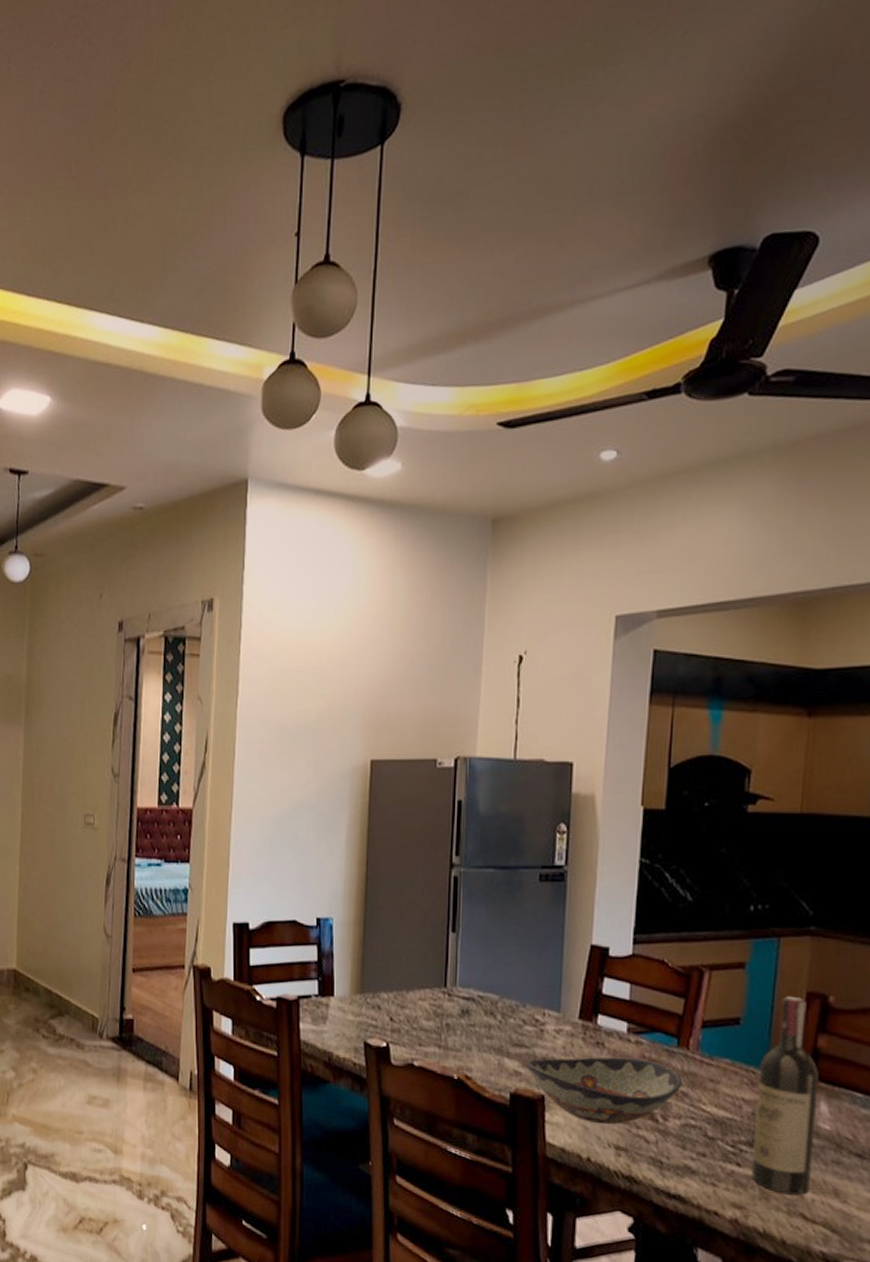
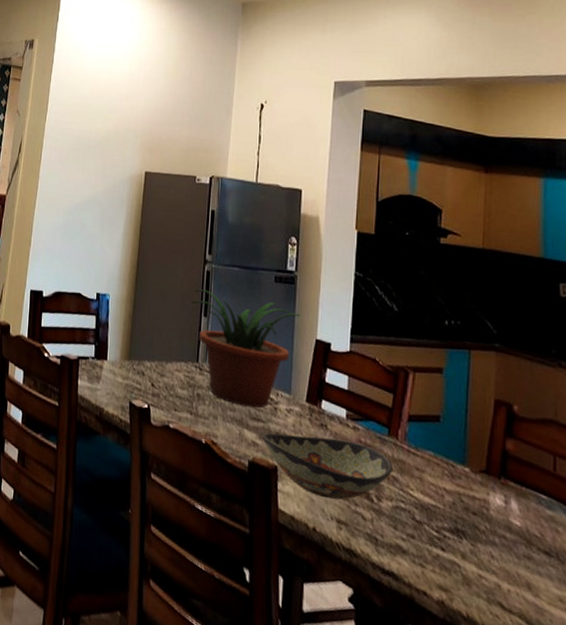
potted plant: none [434,899,572,1033] -> present [190,289,301,408]
wine bottle: present [751,997,819,1196] -> none [454,401,508,585]

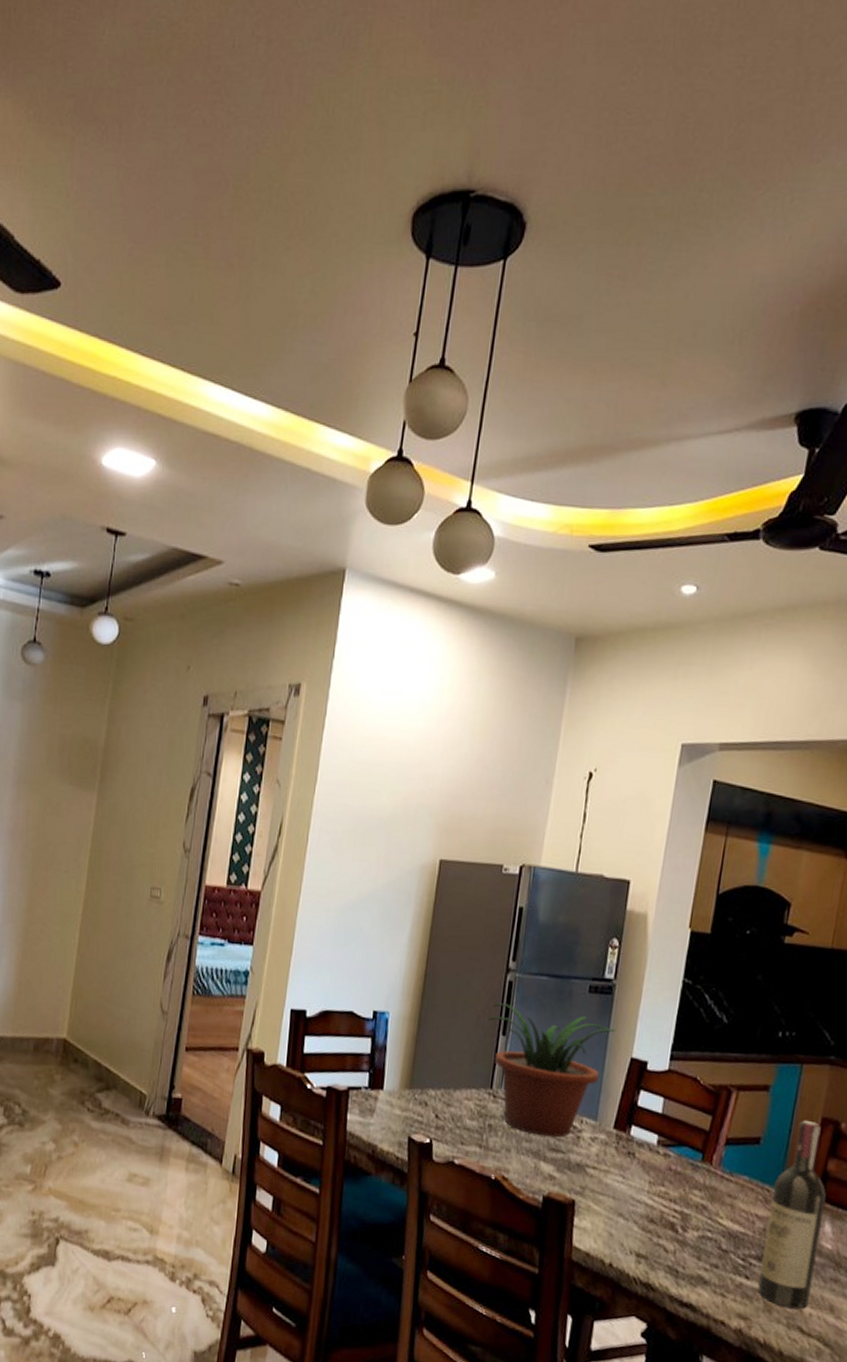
decorative bowl: present [261,433,393,500] -> none [559,1164,703,1233]
wine bottle: none [454,401,508,585] -> present [757,1120,826,1310]

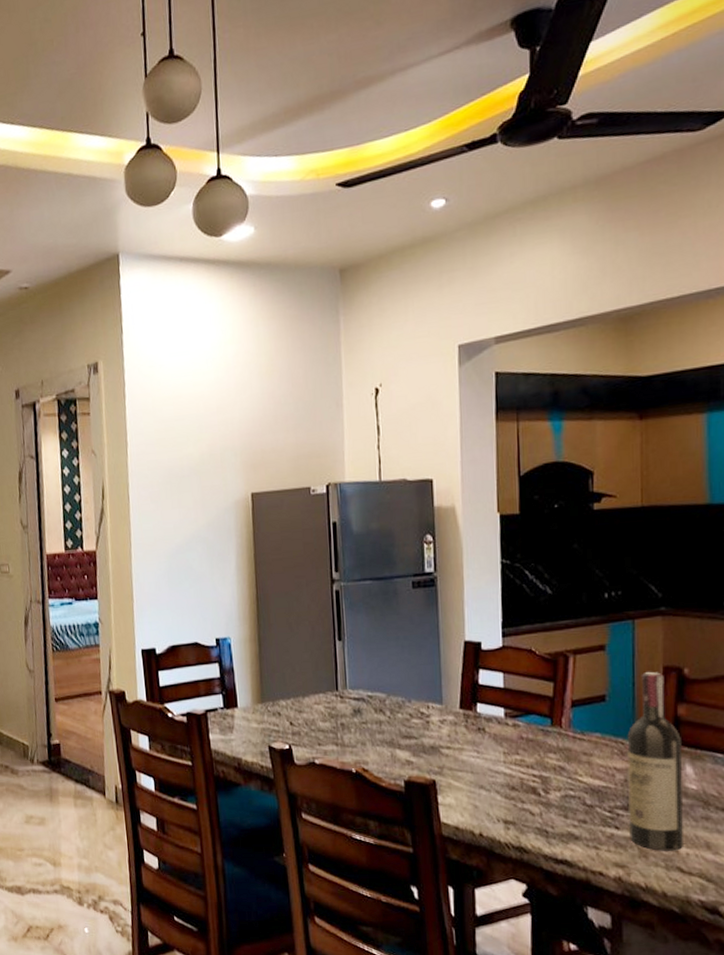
potted plant: present [487,1003,616,1138] -> none [321,610,446,726]

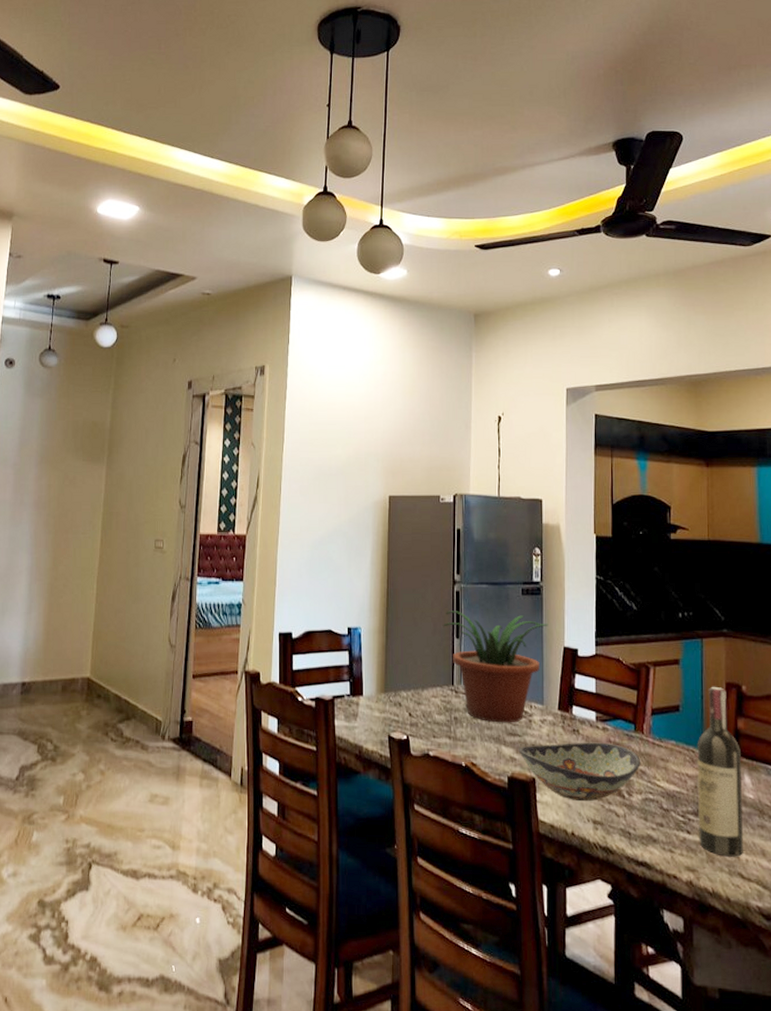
potted plant: none [321,610,446,726] -> present [442,611,549,723]
decorative bowl: none [414,739,559,802] -> present [518,742,640,802]

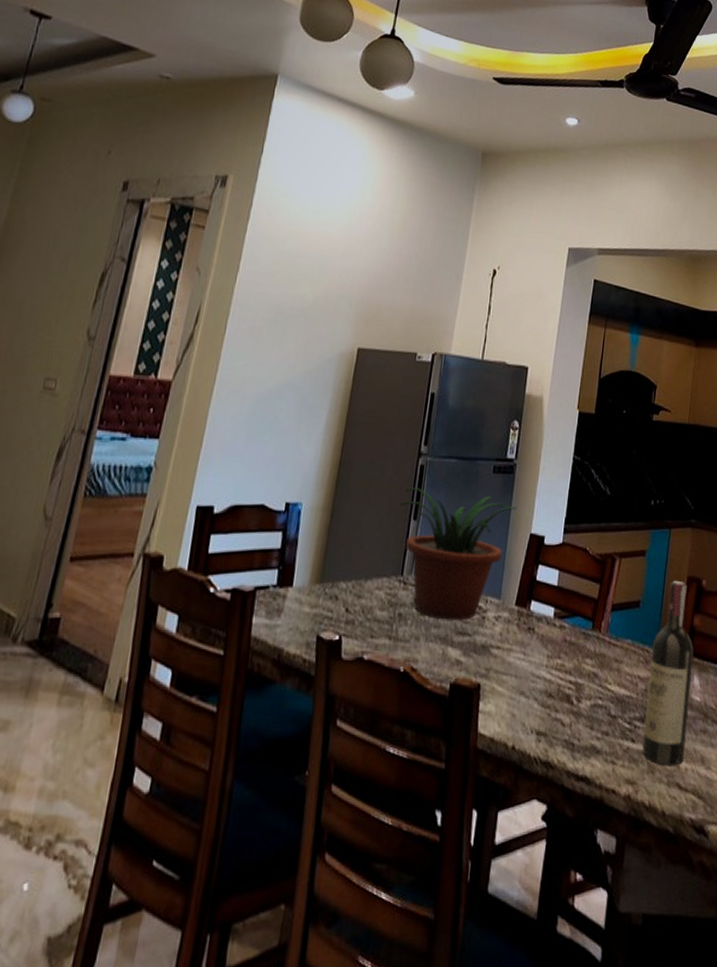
decorative bowl: present [518,742,640,802] -> none [465,642,594,710]

